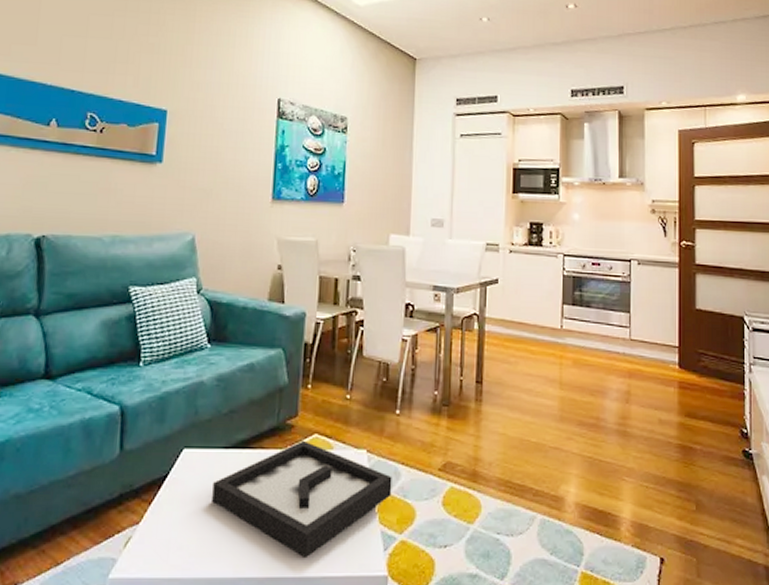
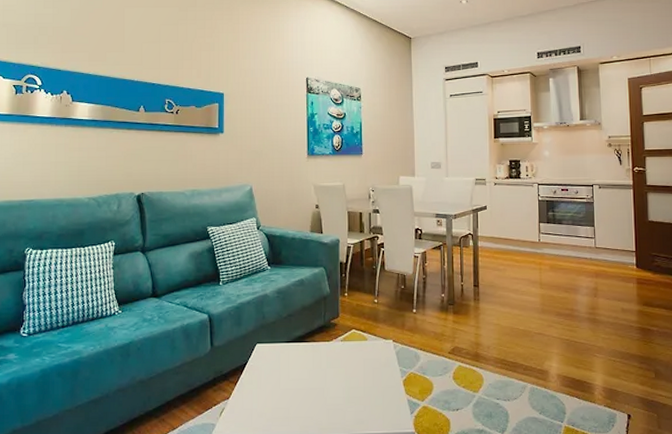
decorative tray: present [212,440,392,557] -> none [280,334,414,420]

